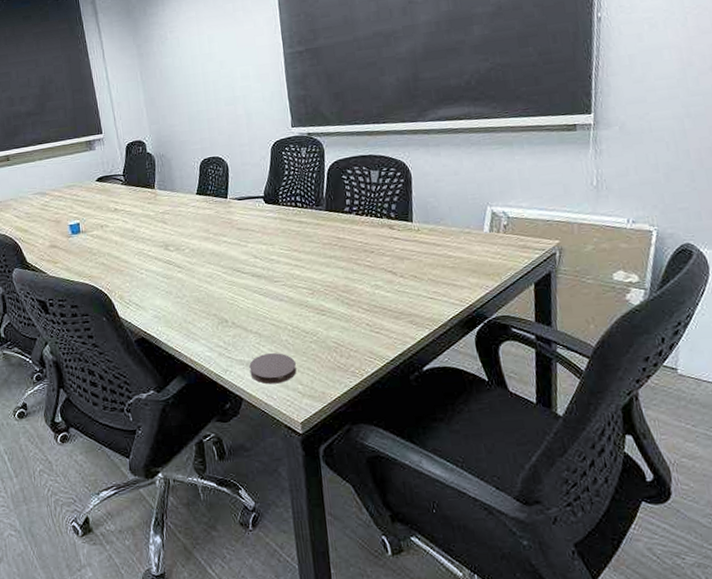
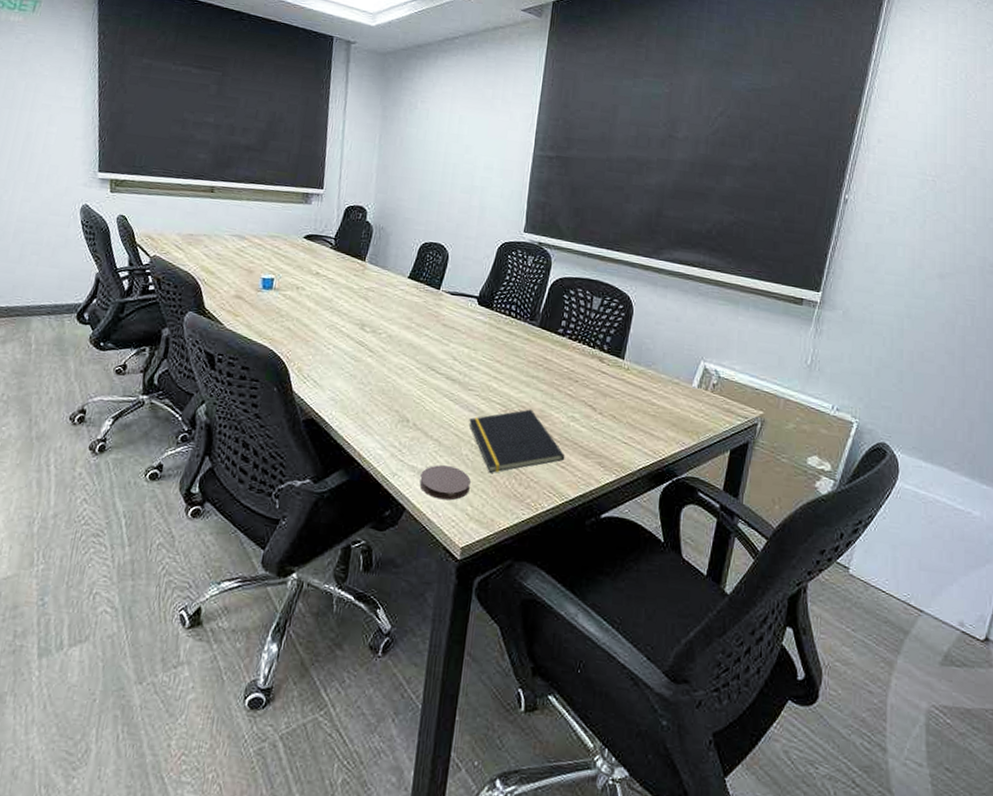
notepad: none [281,287,378,351] -> present [469,409,565,473]

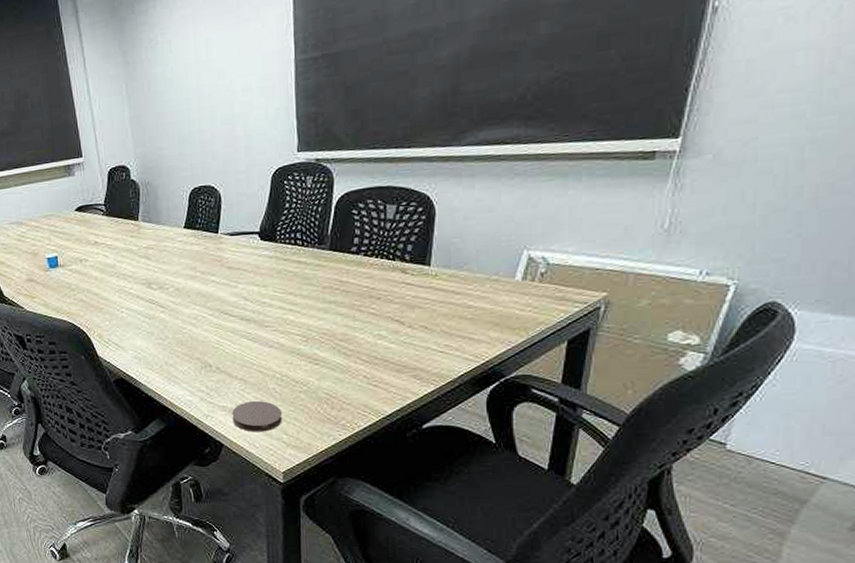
notepad: present [469,409,565,473] -> none [270,335,377,401]

